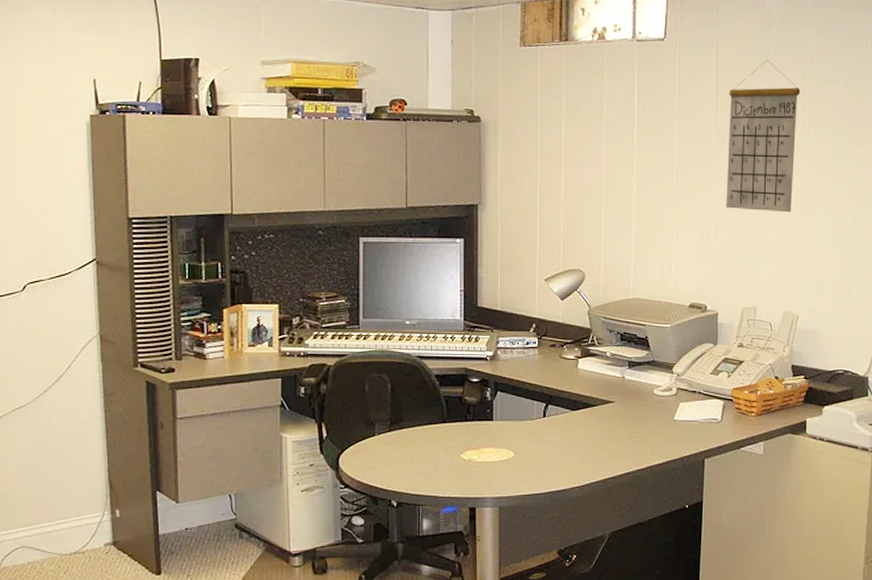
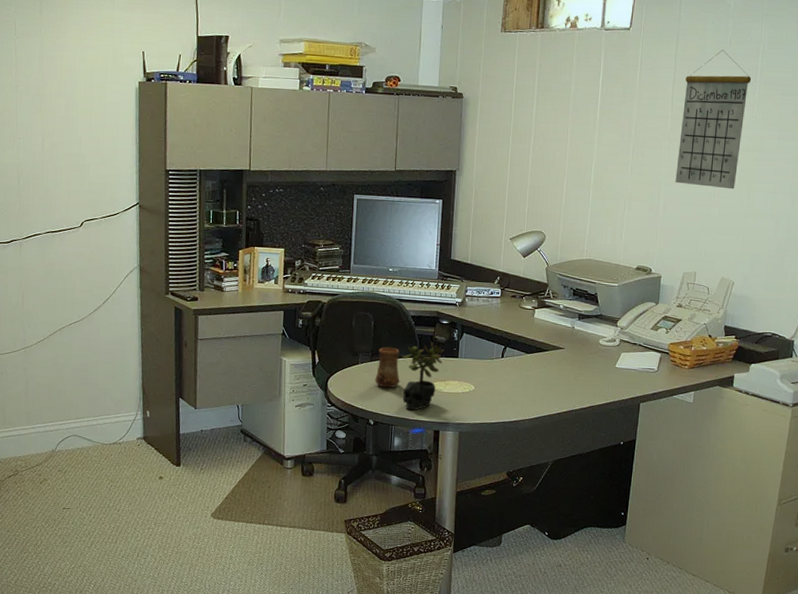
cup: none [395,413,426,462] -> present [375,347,400,389]
succulent plant: none [426,404,477,486] -> present [401,342,445,411]

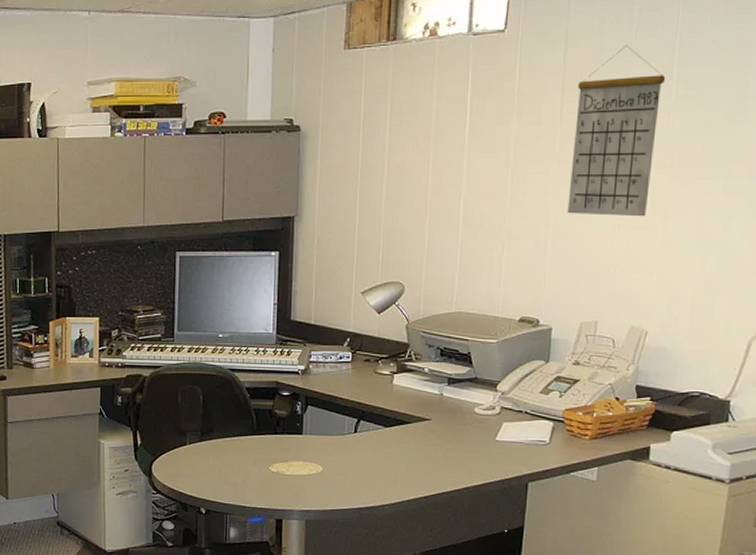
cup: present [375,347,400,389] -> none [205,424,235,472]
succulent plant: present [401,342,445,411] -> none [236,417,286,497]

